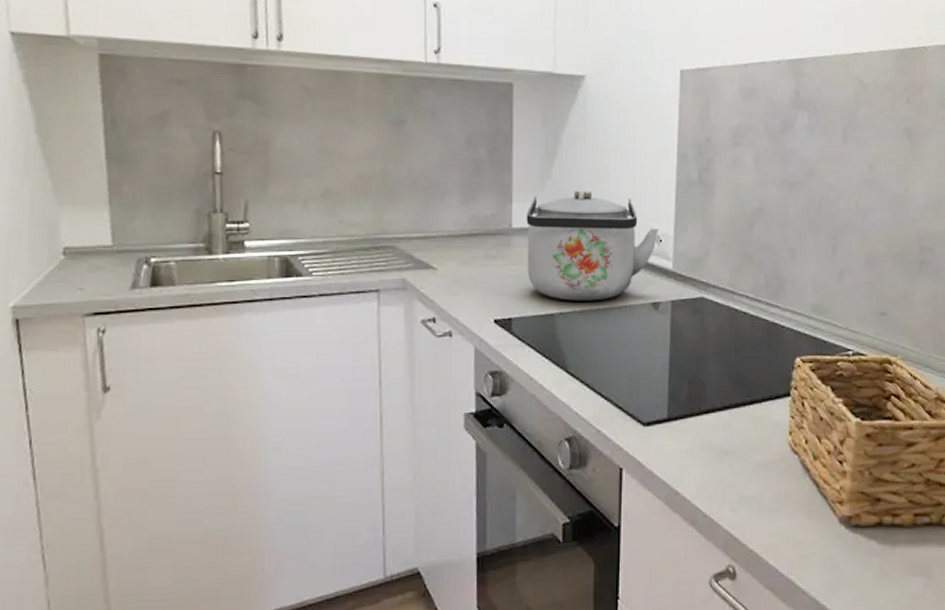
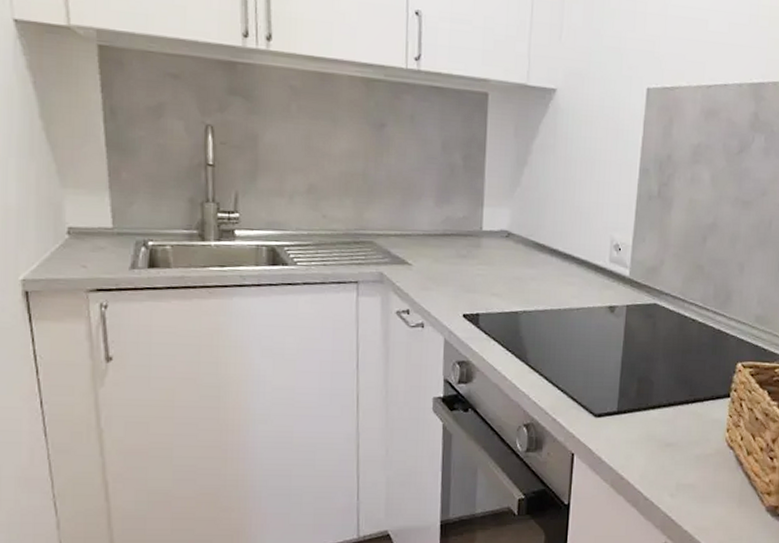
kettle: present [526,190,659,301] -> none [494,198,619,302]

